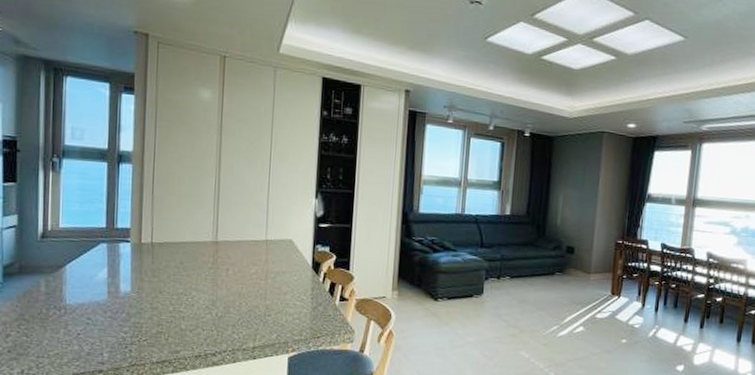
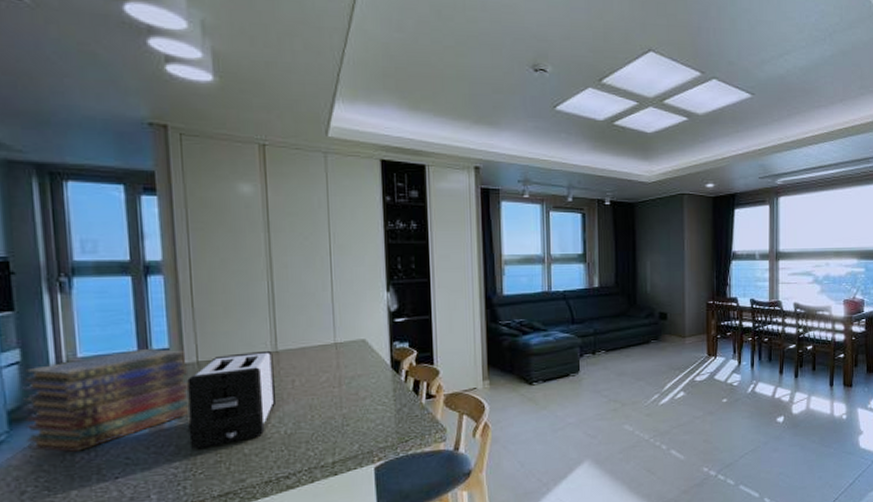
book stack: none [15,226,143,307] -> present [20,349,191,452]
toaster: none [138,239,213,320] -> present [187,350,277,450]

